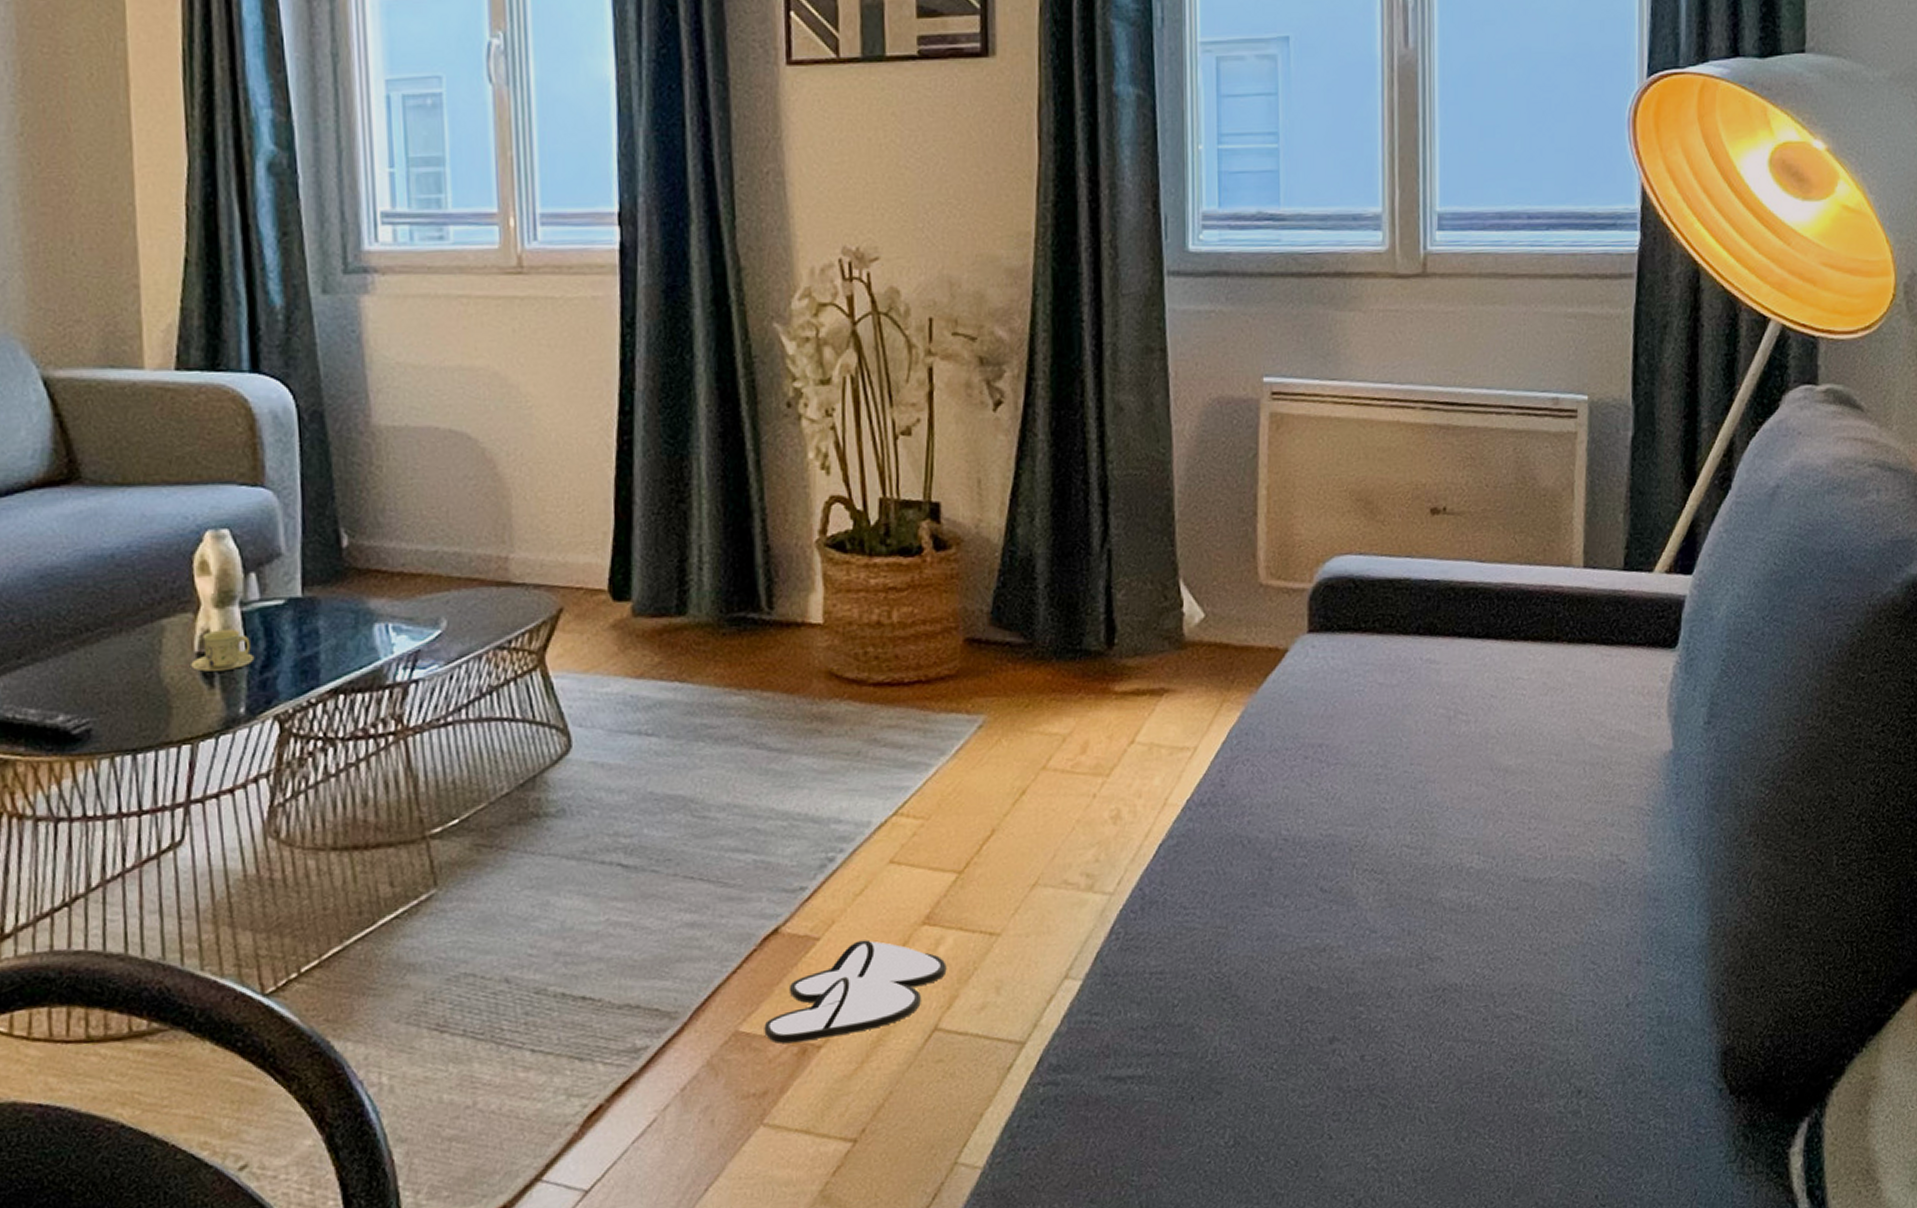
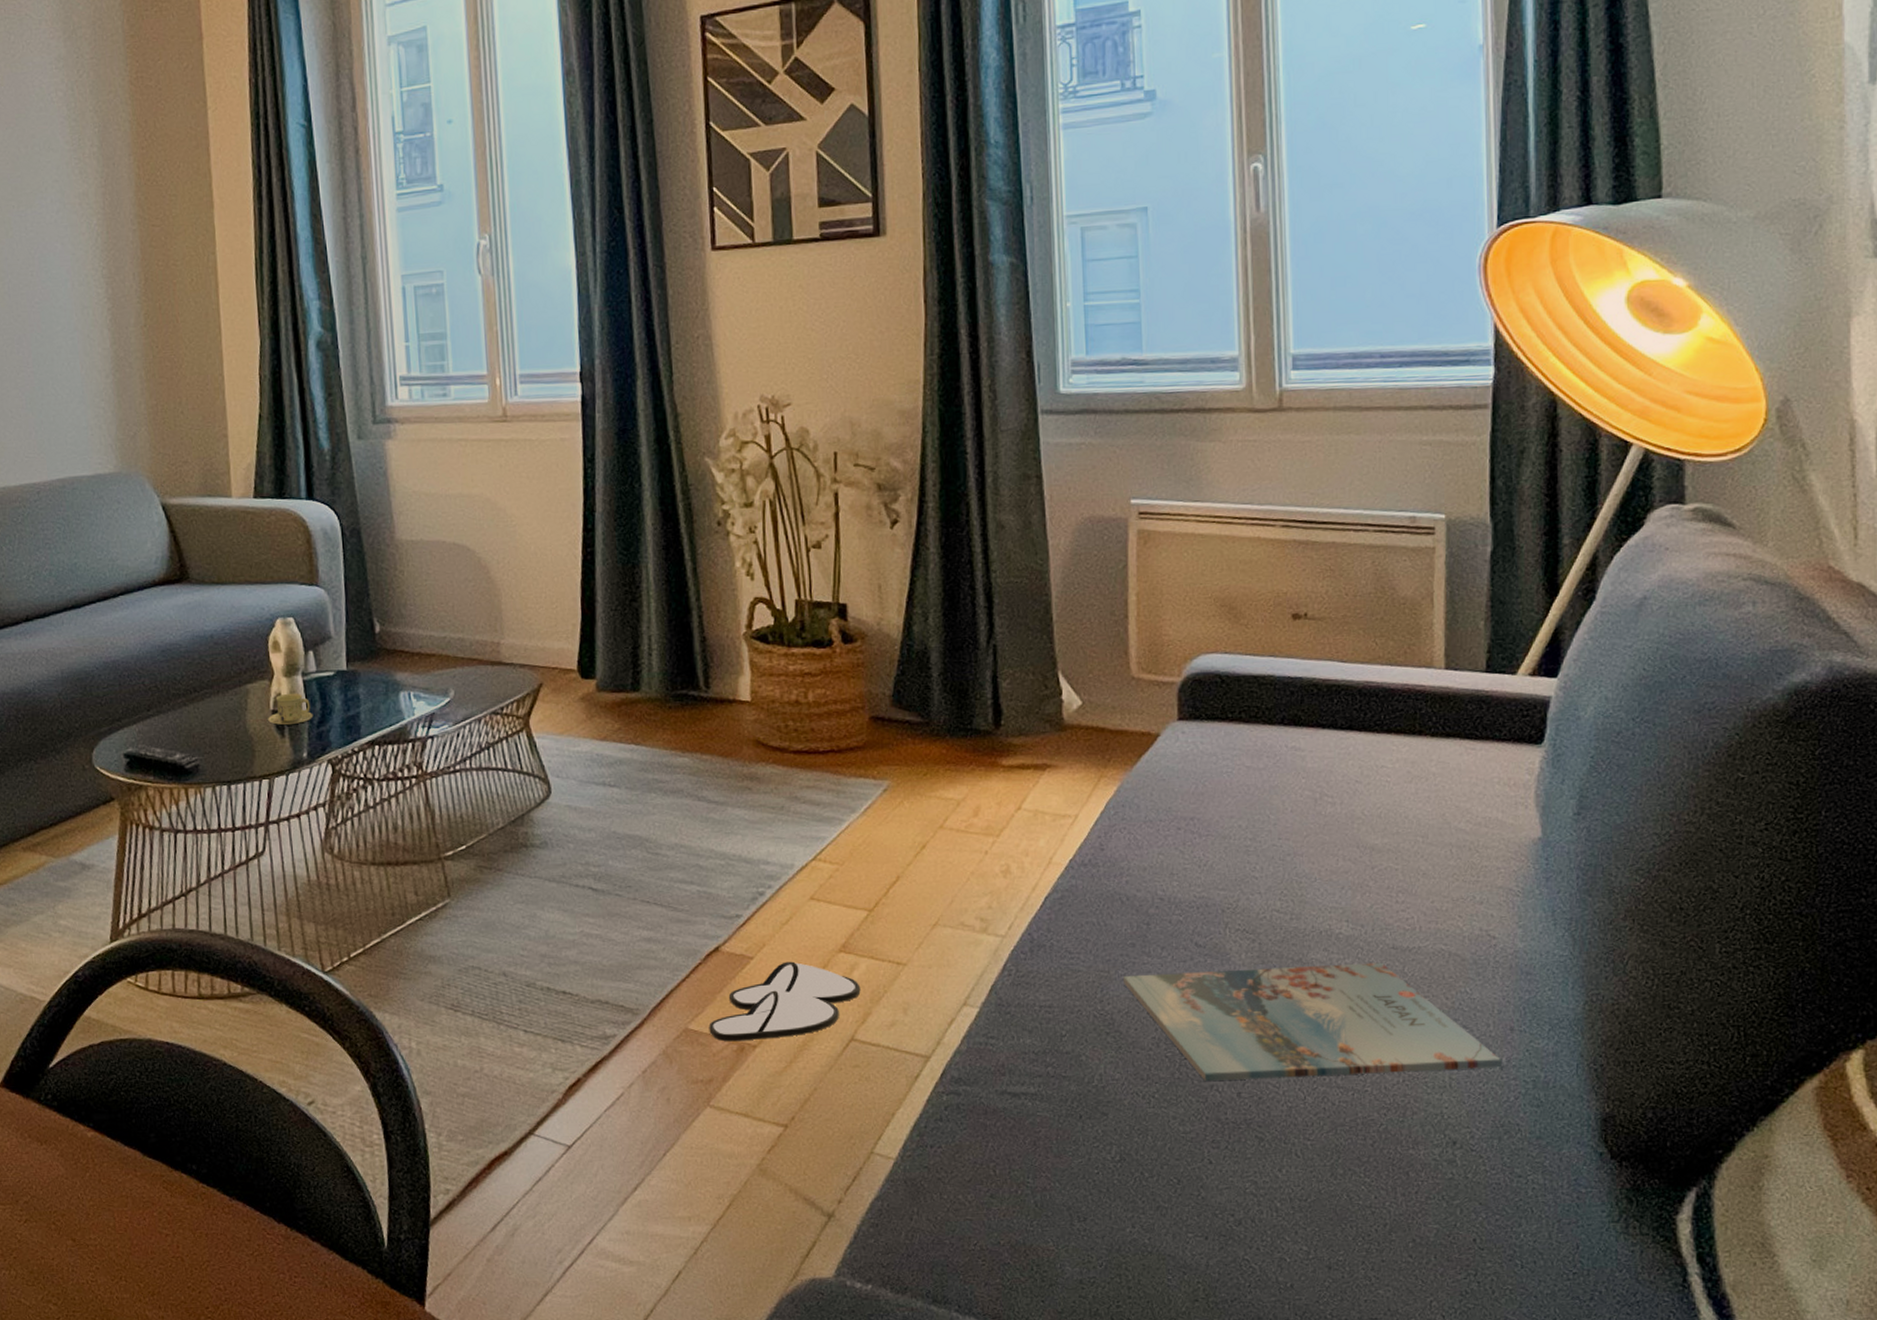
magazine: none [1242,897,1628,1045] -> present [1123,962,1501,1081]

